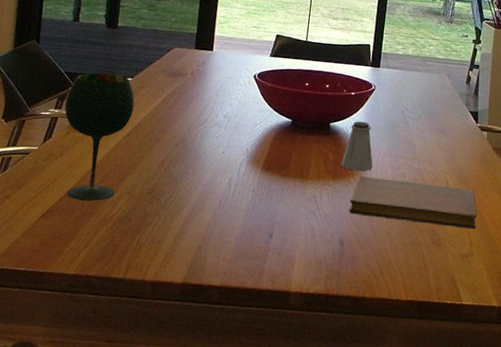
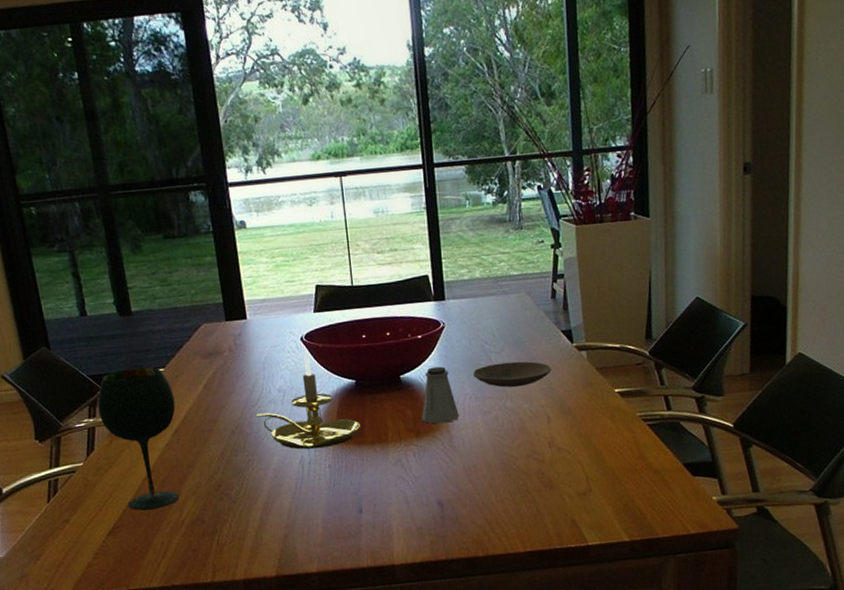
candle holder: none [200,87,287,173] -> present [255,351,360,450]
notebook: present [349,176,477,230] -> none [441,420,591,472]
plate: none [391,128,456,152] -> present [473,361,551,388]

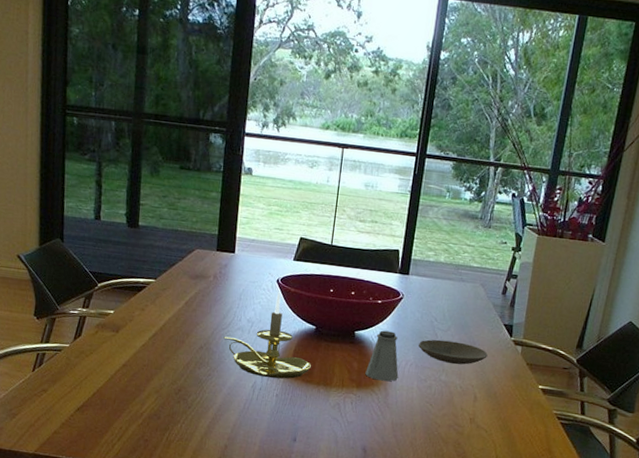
wine glass: present [97,366,179,511] -> none [91,273,159,398]

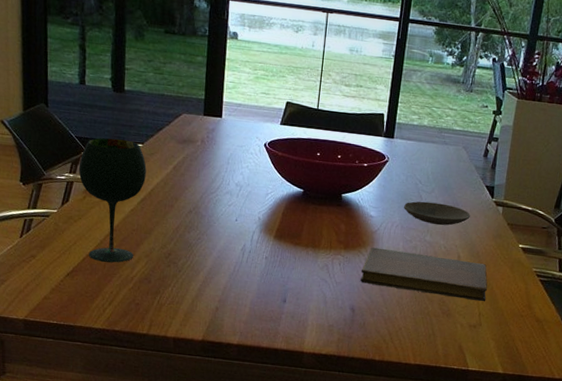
wine glass: none [91,273,159,398] -> present [78,138,147,263]
candle holder: present [223,292,311,379] -> none [212,156,299,242]
saltshaker: present [365,330,399,382] -> none [352,193,385,243]
notebook: none [373,386,505,445] -> present [360,247,488,302]

